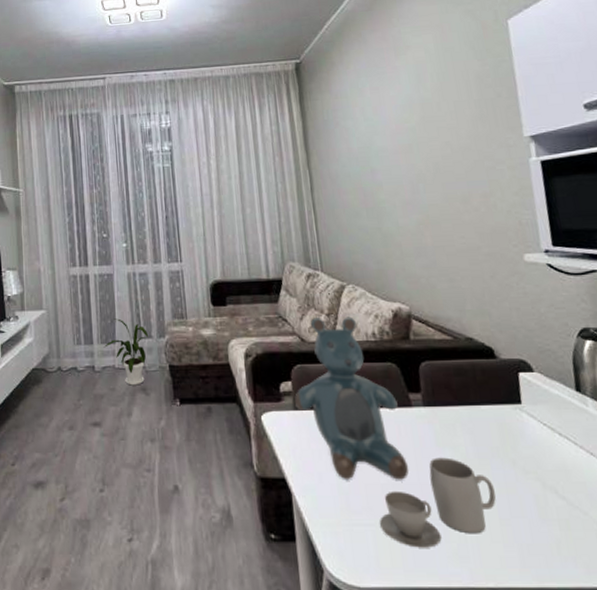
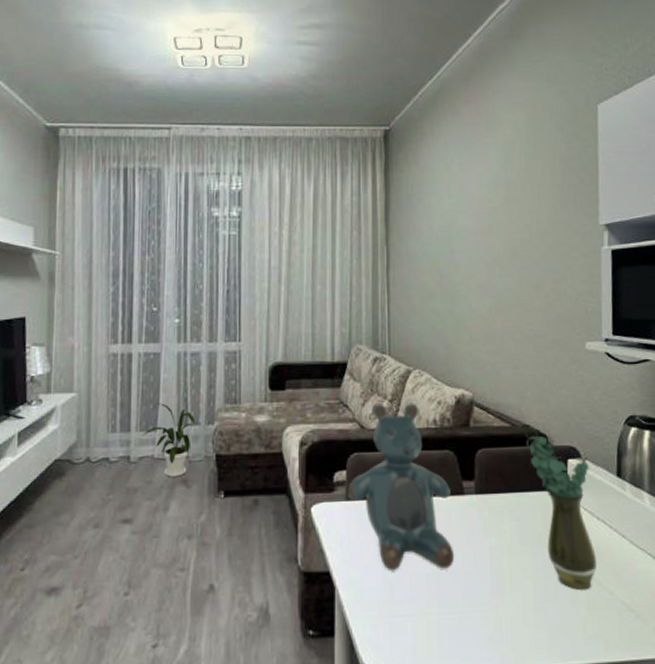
teacup: present [380,490,442,548] -> none [421,579,478,636]
mug: present [429,457,496,534] -> none [474,544,533,619]
vase: none [468,344,565,508] -> present [525,431,597,590]

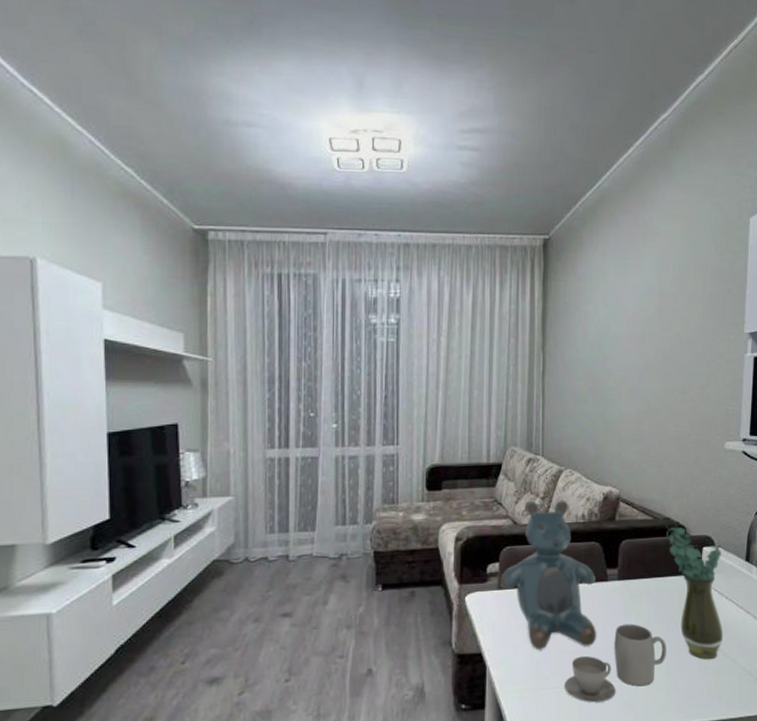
house plant: present [142,403,196,478] -> none [301,504,354,574]
teacup: none [421,579,478,636] -> present [565,655,616,703]
mug: none [474,544,533,619] -> present [614,623,666,687]

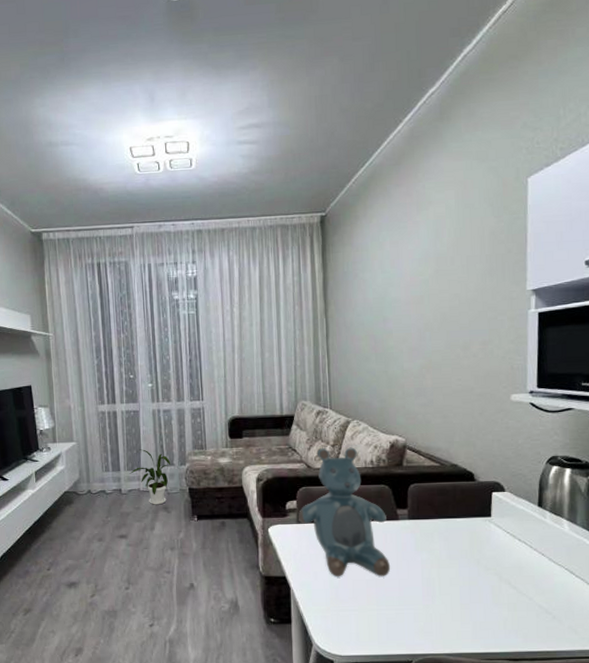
house plant: none [301,504,354,574] -> present [129,449,171,505]
teacup: present [565,655,616,703] -> none [362,584,412,626]
mug: present [614,623,666,687] -> none [407,559,460,615]
vase: present [665,523,724,659] -> none [453,469,518,595]

